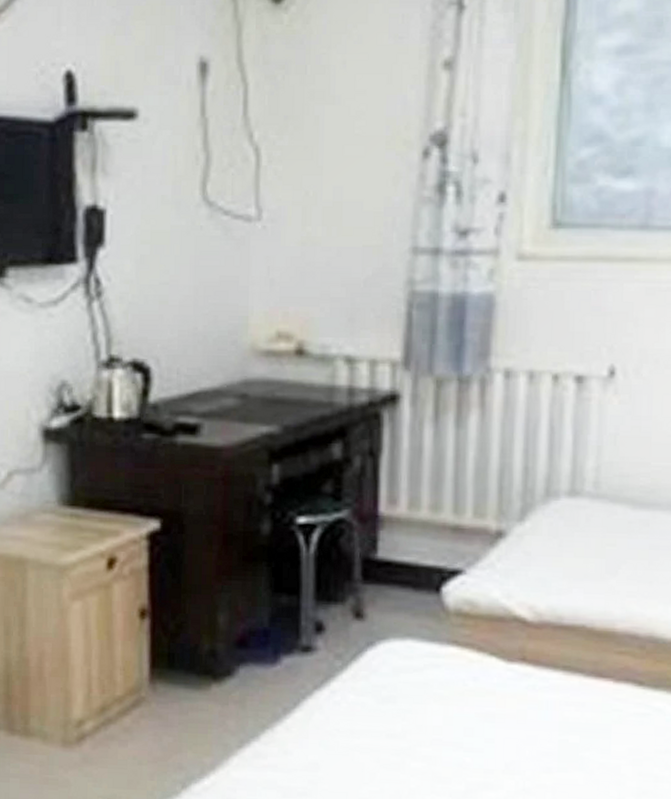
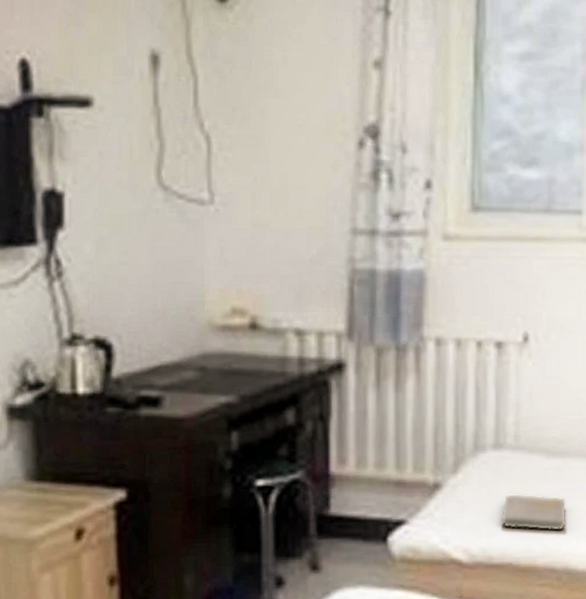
book: none [575,548,655,593] -> present [501,494,567,531]

